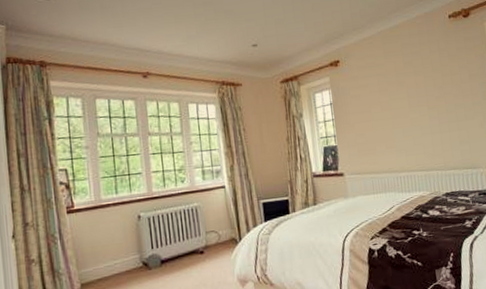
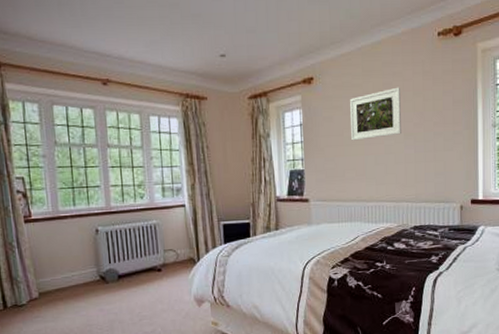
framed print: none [375,65,425,116] -> present [350,87,401,141]

